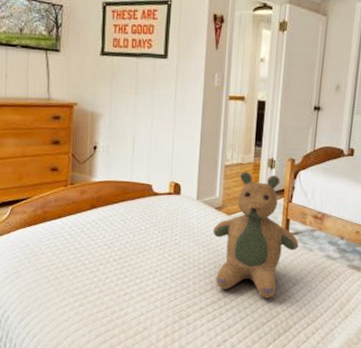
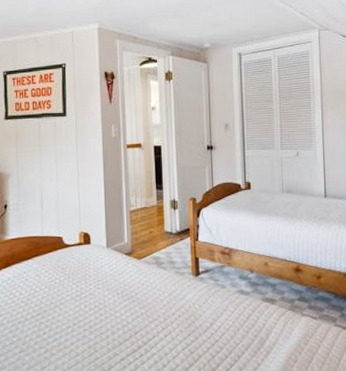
teddy bear: present [212,172,299,299] -> none [125,215,210,342]

